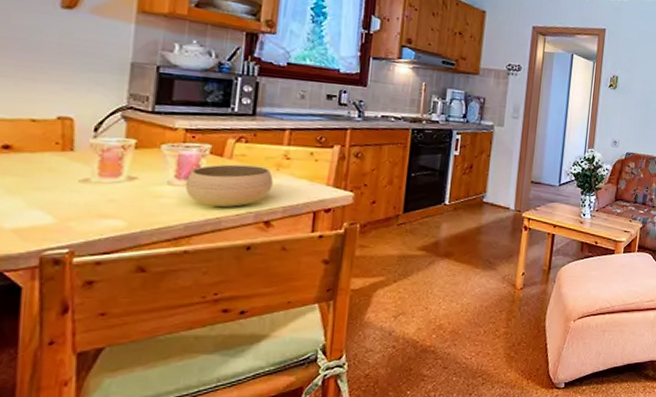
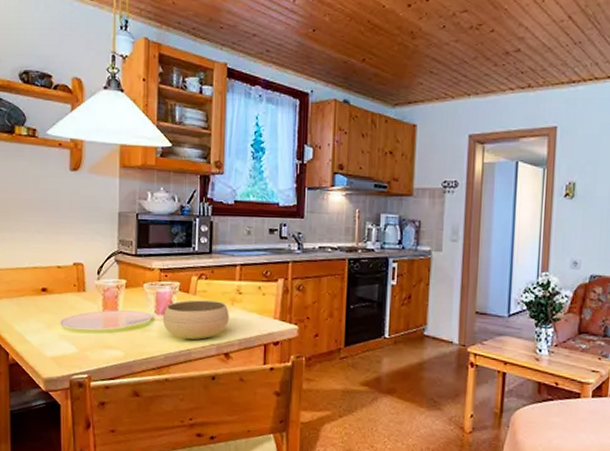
plate: none [28,173,172,198] -> present [59,310,153,331]

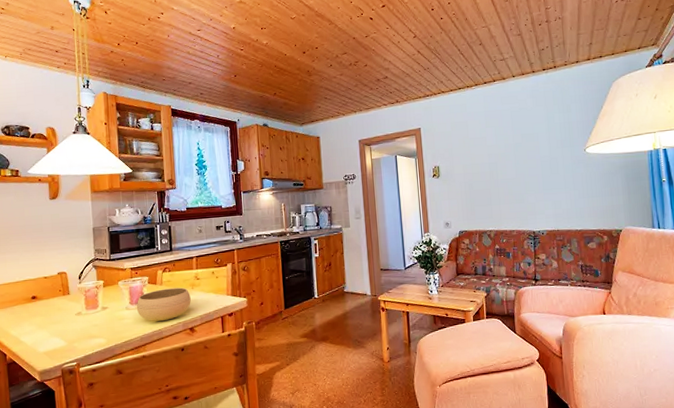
plate: present [59,310,153,331] -> none [48,304,129,327]

